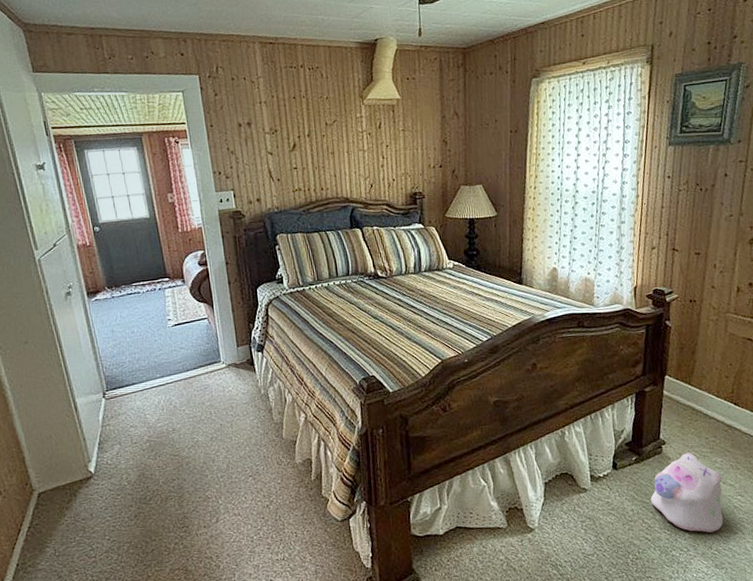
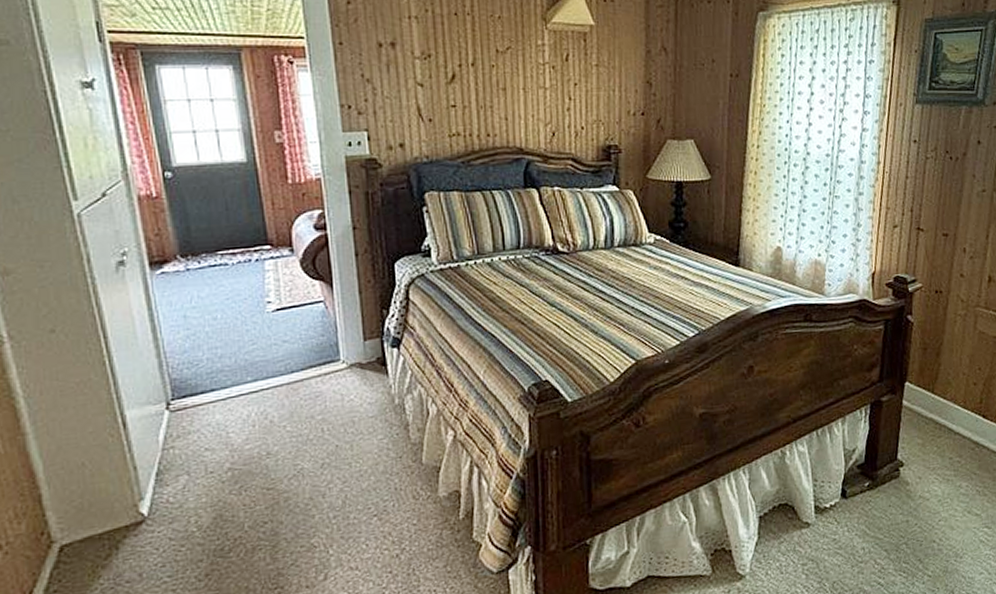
plush toy: present [650,452,724,533] -> none [884,475,968,574]

